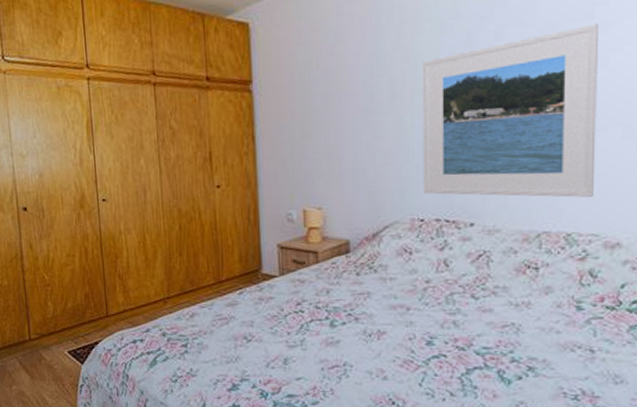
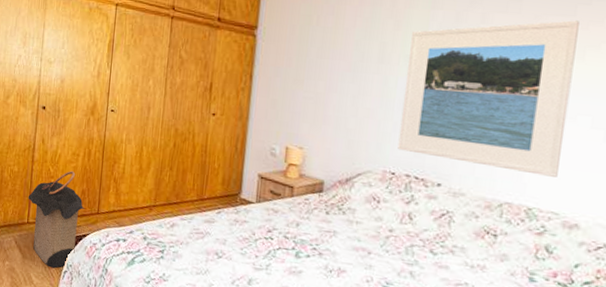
laundry hamper: none [25,275,92,384] -> present [28,171,85,268]

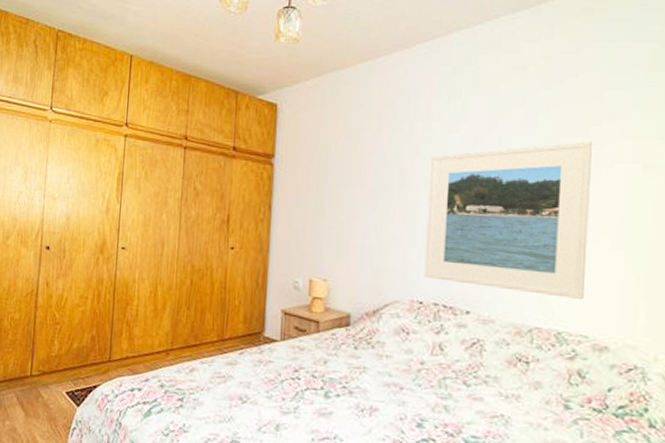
laundry hamper: present [28,171,85,268] -> none [31,316,95,426]

